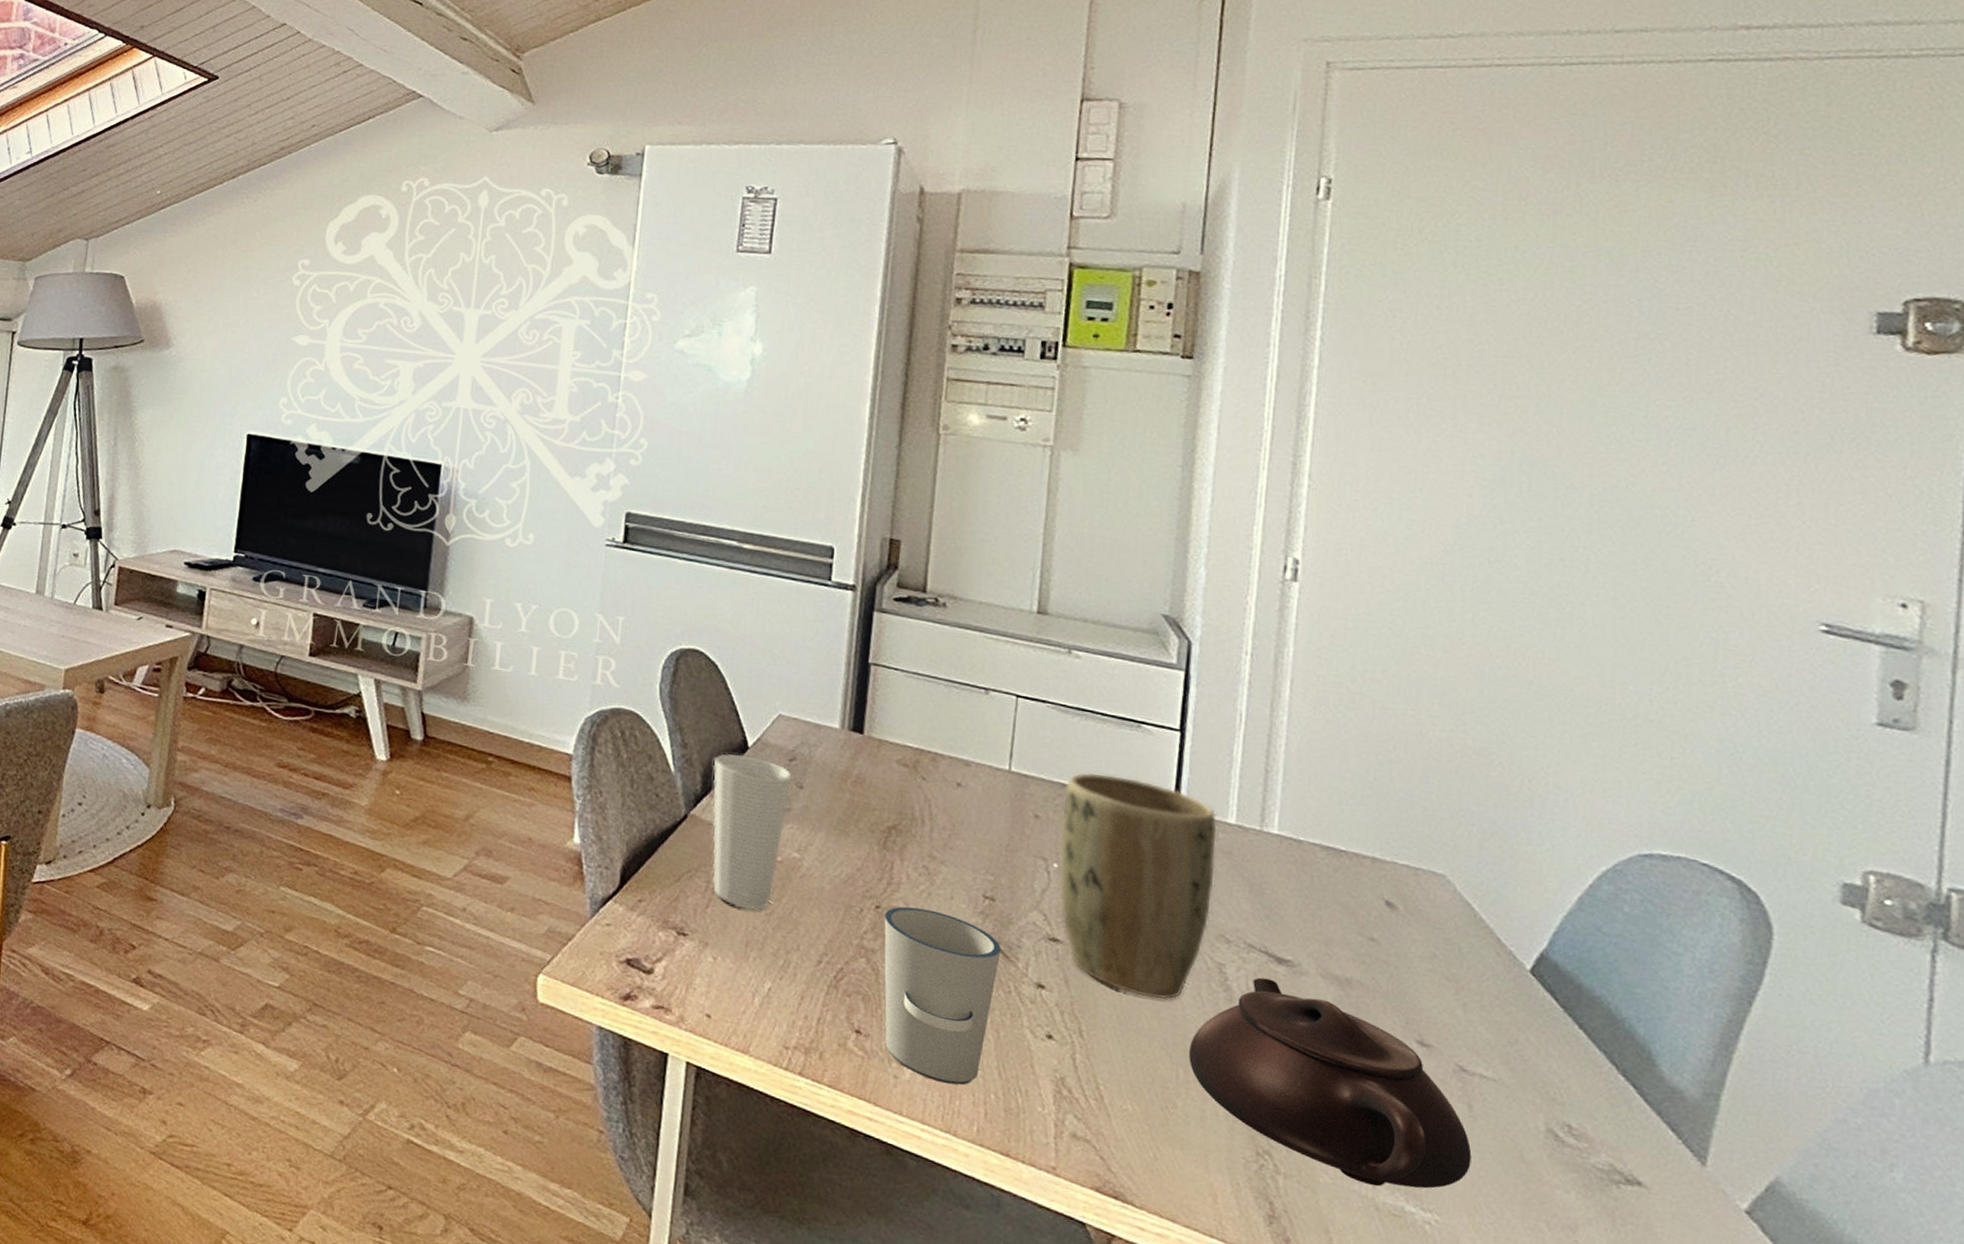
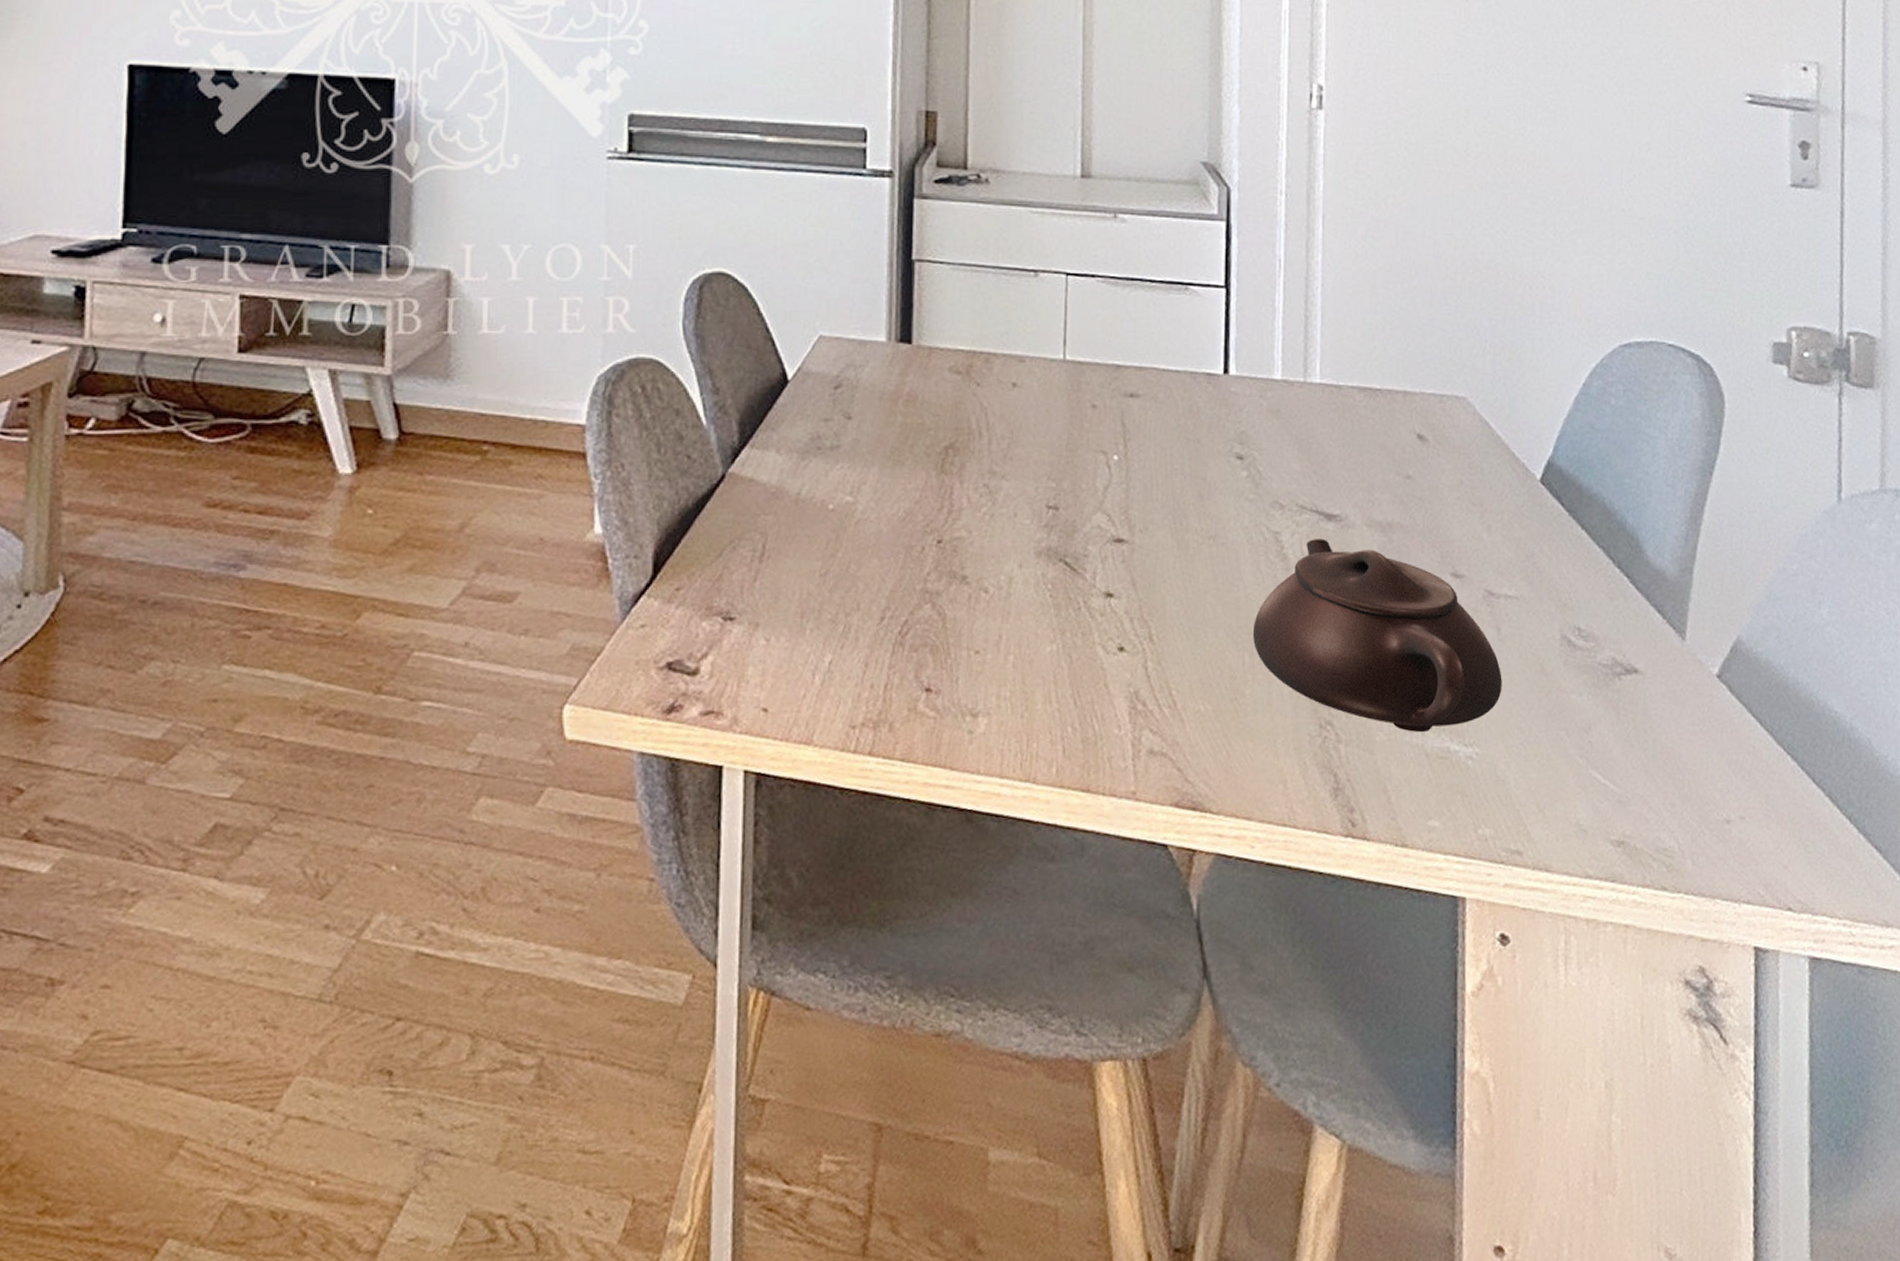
cup: present [712,753,793,911] -> none [750,390,840,573]
cup: present [884,906,1001,1085] -> none [947,533,1068,727]
plant pot: present [1058,772,1217,1000] -> none [1118,347,1266,584]

